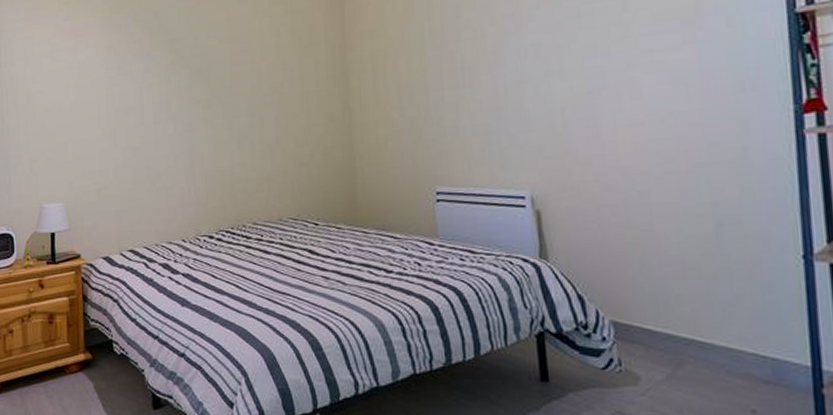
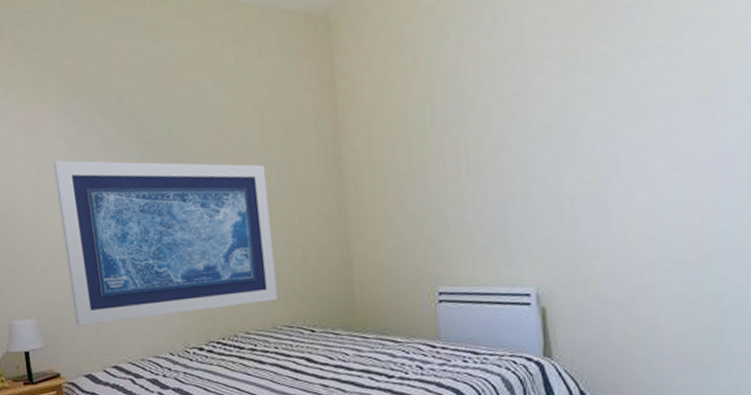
wall art: none [93,63,285,211] -> present [53,160,278,326]

